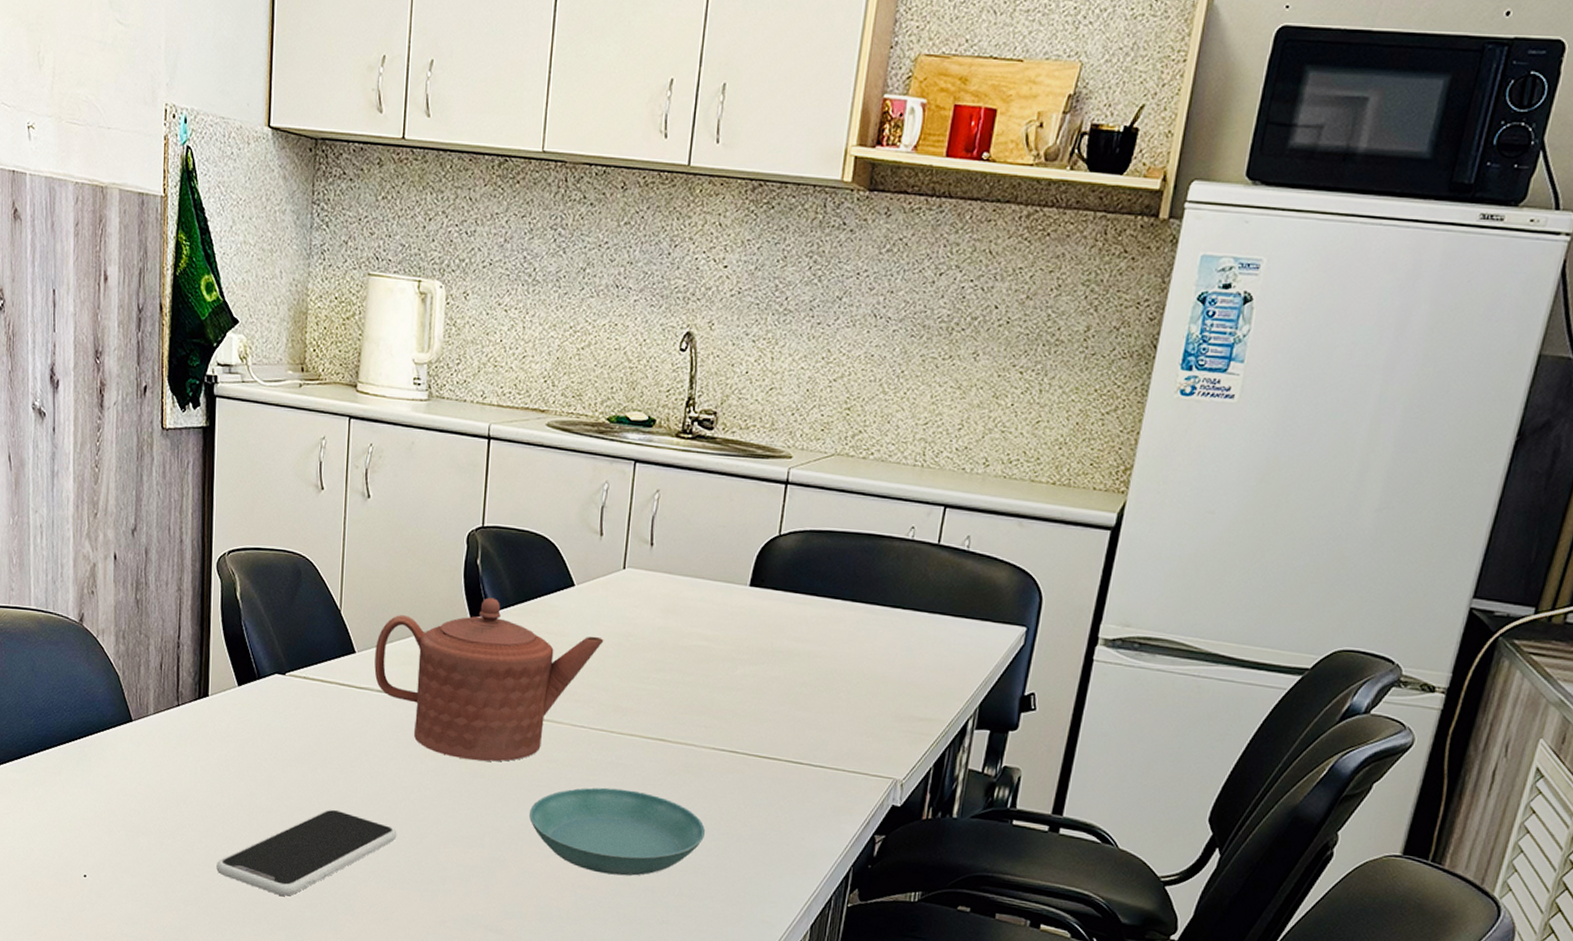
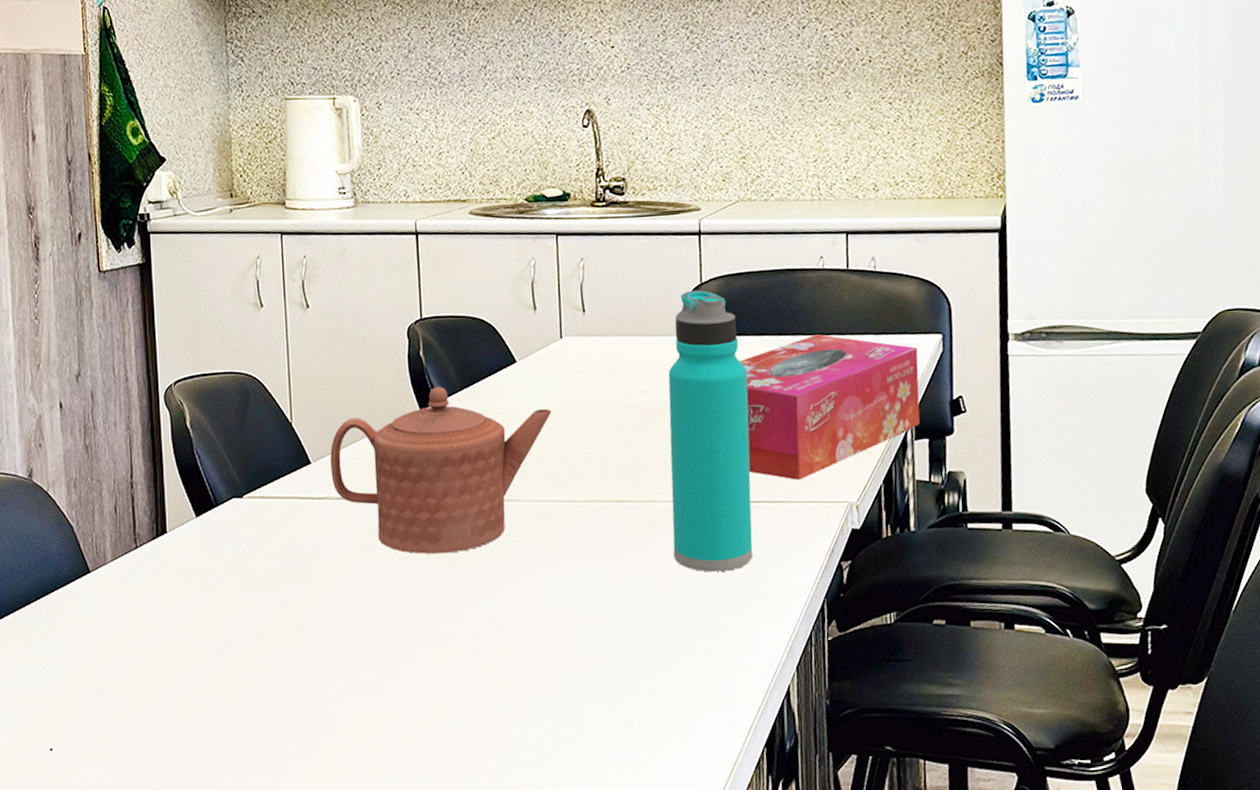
smartphone: present [216,809,397,896] -> none [190,629,373,733]
saucer: present [528,787,706,876] -> none [502,557,679,650]
water bottle: none [705,541,812,825] -> present [668,290,753,572]
tissue box: none [796,606,997,750] -> present [739,334,920,481]

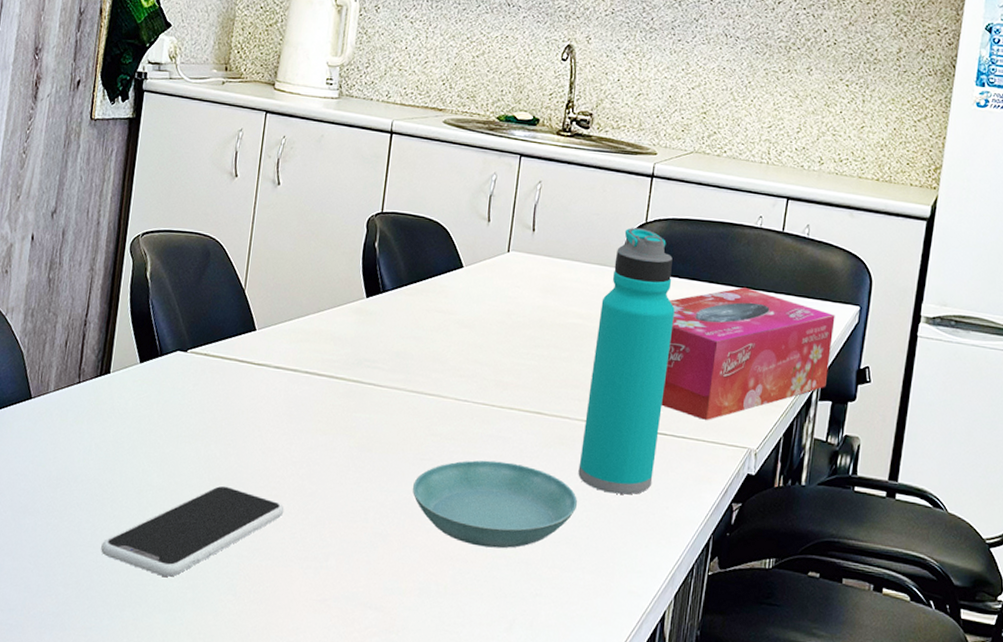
smartphone: none [190,629,373,733] -> present [101,485,284,577]
teapot: present [330,386,552,554] -> none [273,278,488,436]
saucer: none [502,557,679,650] -> present [412,460,578,549]

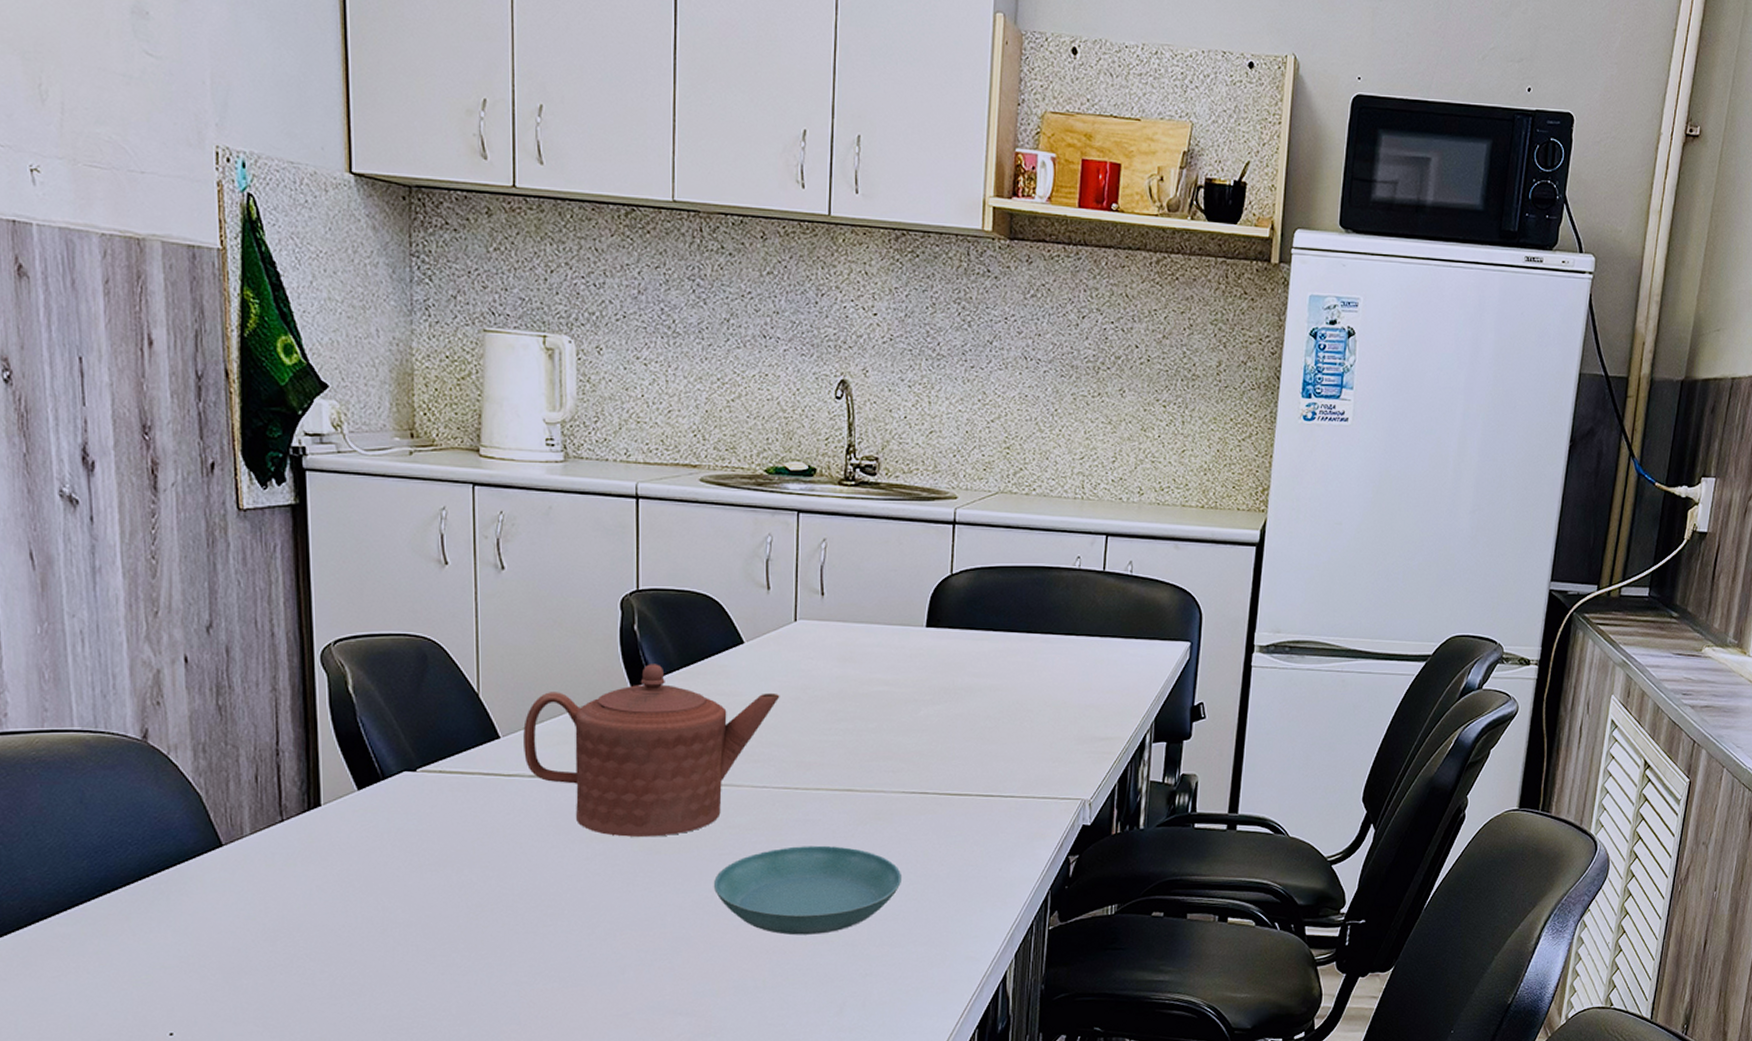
smartphone: present [101,485,284,577] -> none [345,911,565,1017]
teapot: none [273,278,488,436] -> present [523,664,780,838]
water bottle: present [578,228,675,495] -> none [900,581,991,863]
tissue box: present [661,287,835,421] -> none [984,634,1165,777]

